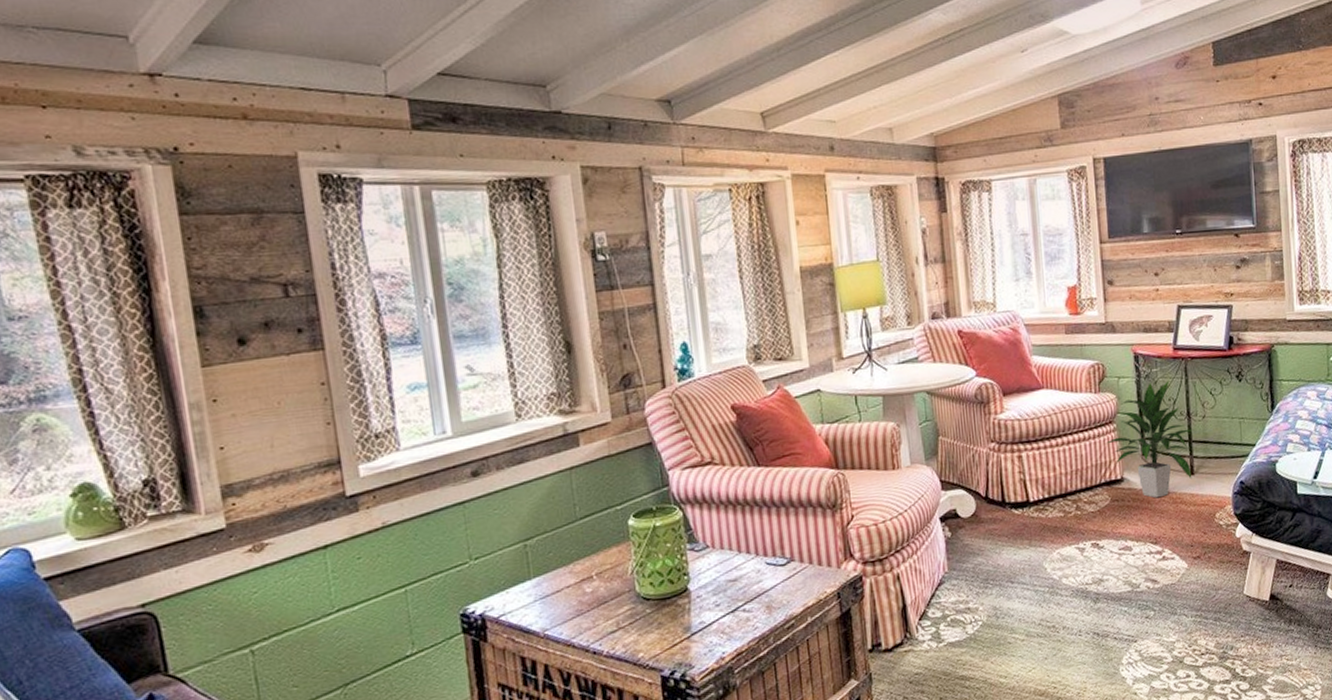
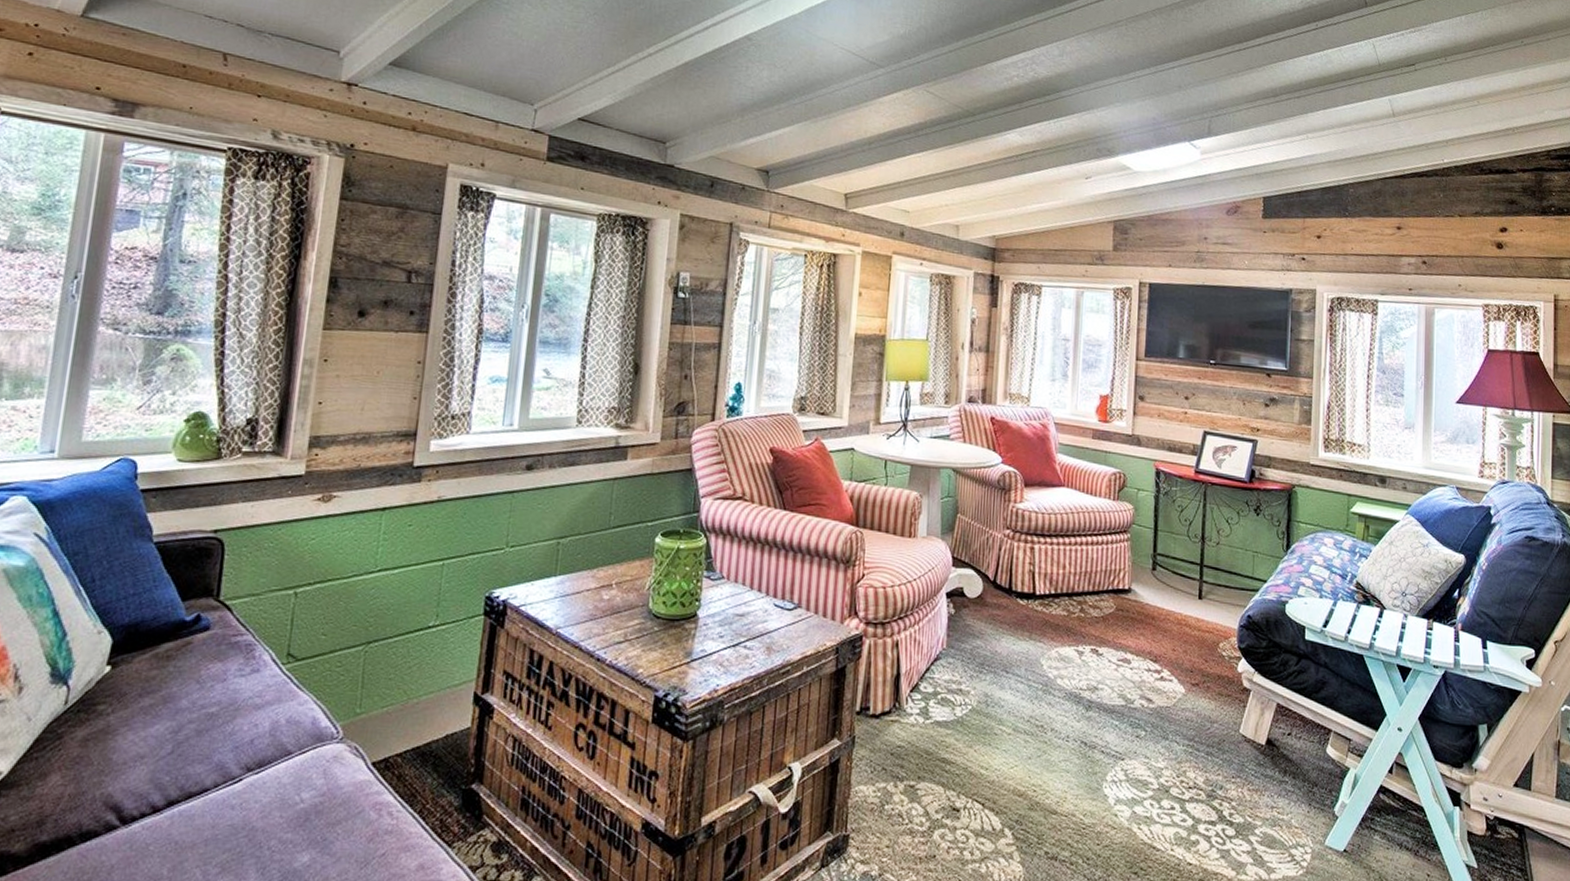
indoor plant: present [1105,381,1194,498] -> none [1117,500,1207,616]

